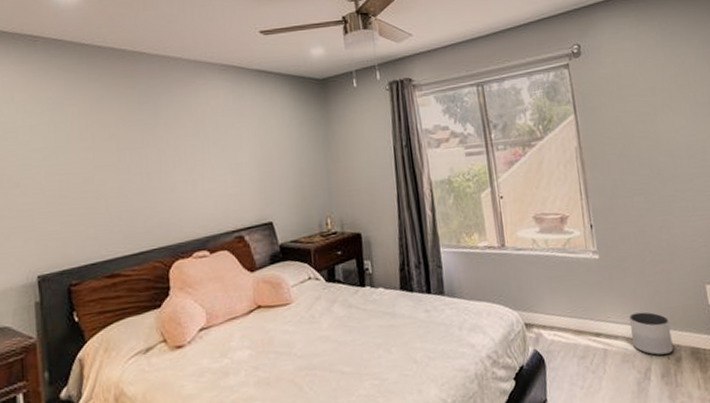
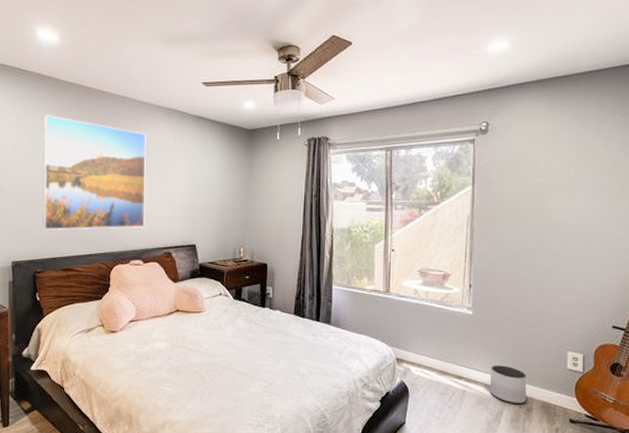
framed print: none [67,86,208,229] -> present [42,114,146,230]

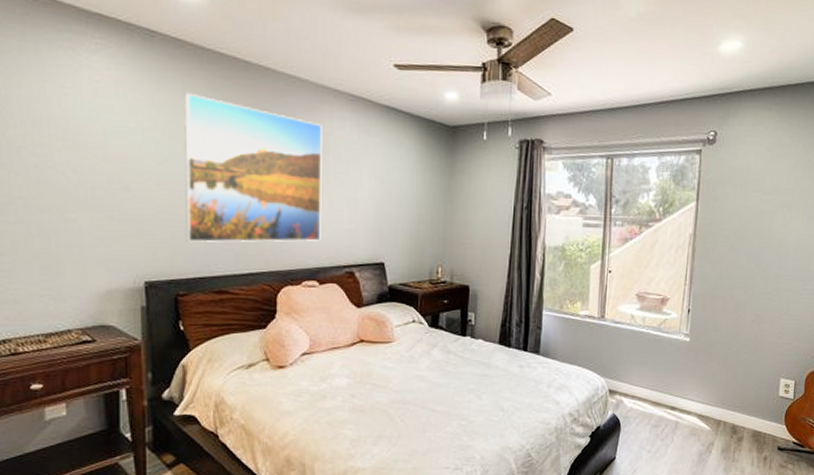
planter: present [490,365,527,404] -> none [703,394,740,434]

